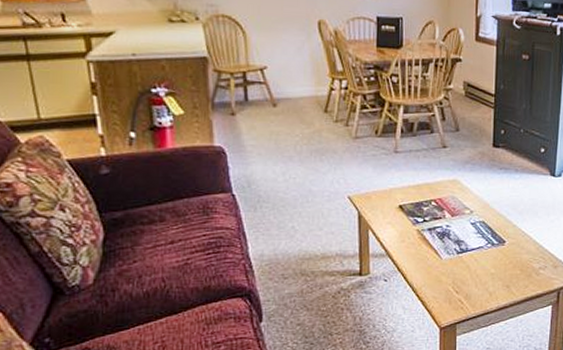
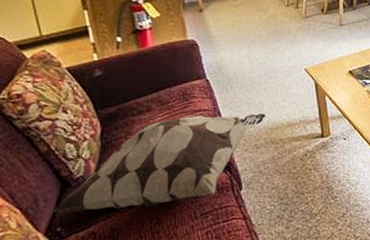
decorative pillow: none [41,233,298,329] -> present [53,113,266,214]

